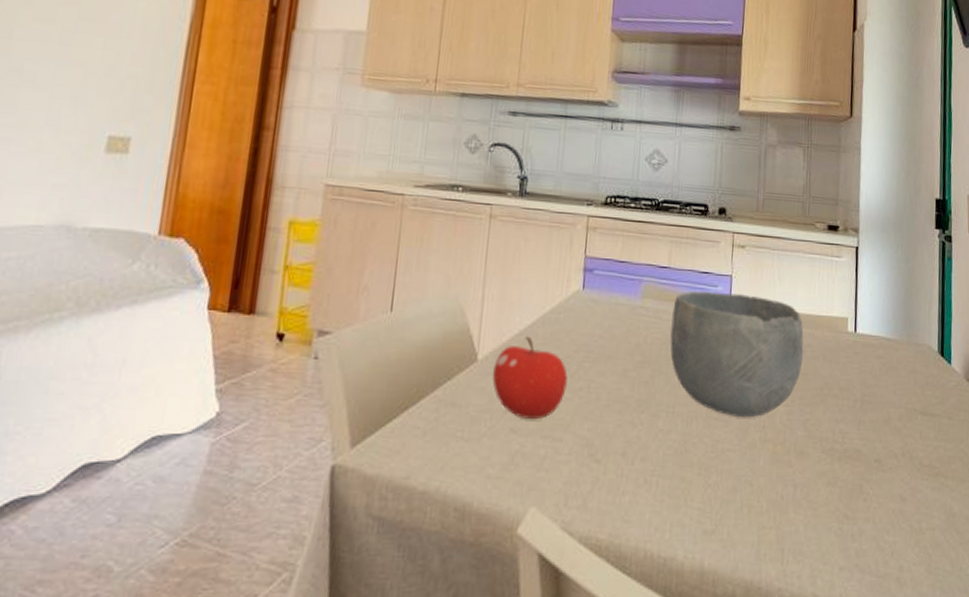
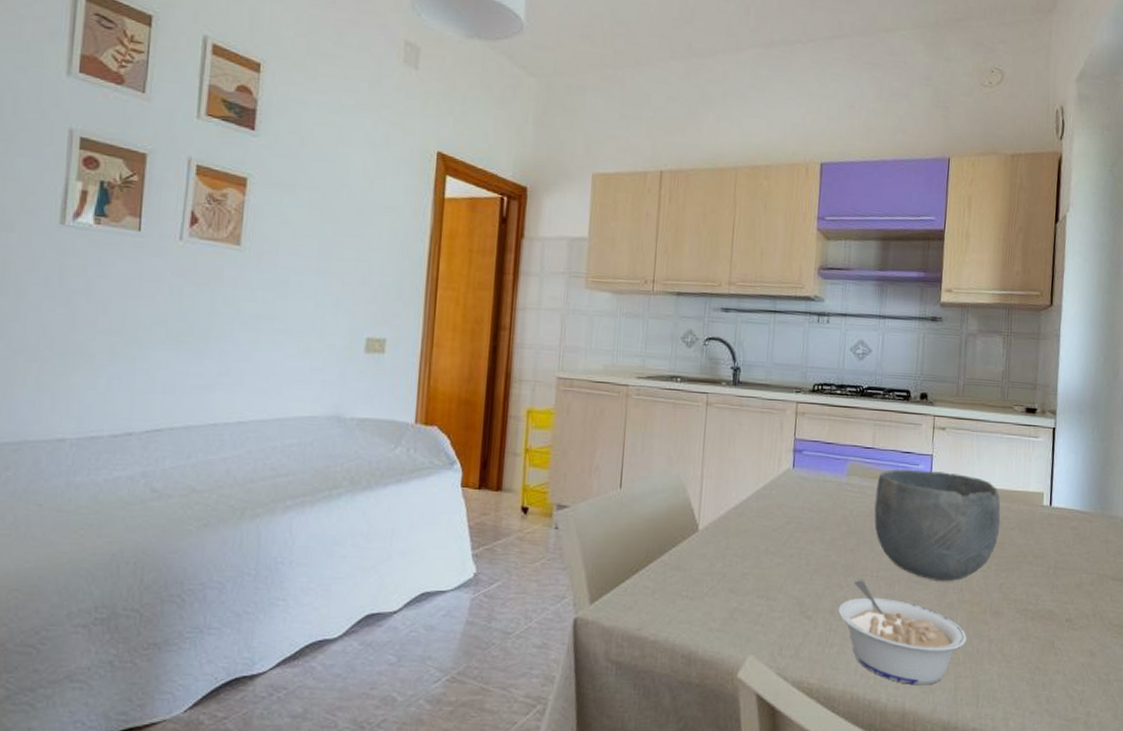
fruit: present [492,335,568,420] -> none [712,509,780,582]
legume: none [631,417,770,540] -> present [838,580,967,686]

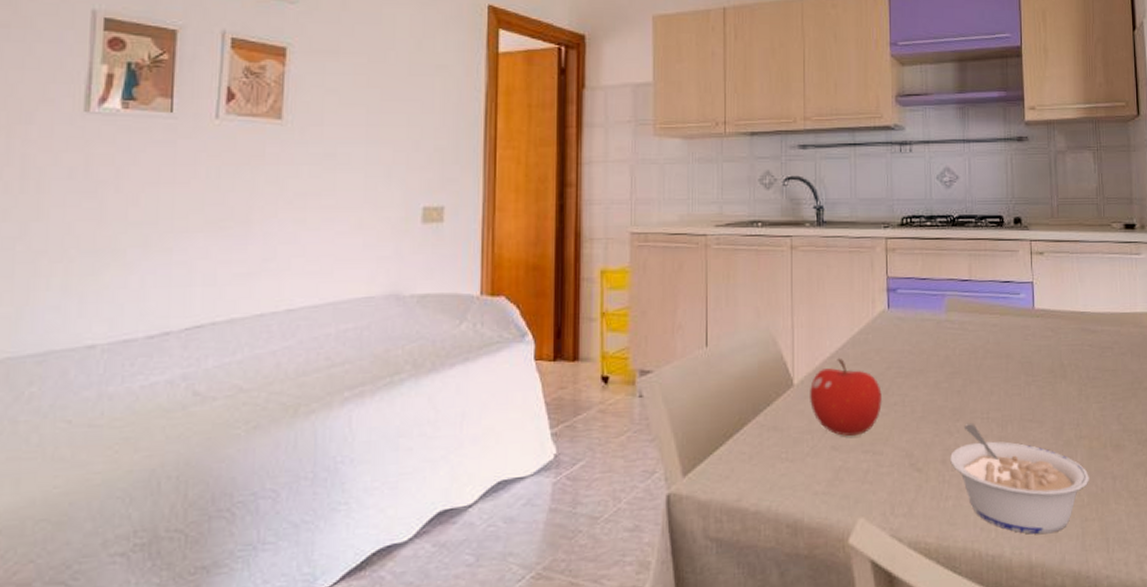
fruit: none [712,509,780,582] -> present [810,358,882,437]
bowl: present [874,469,1001,582] -> none [978,299,1111,418]

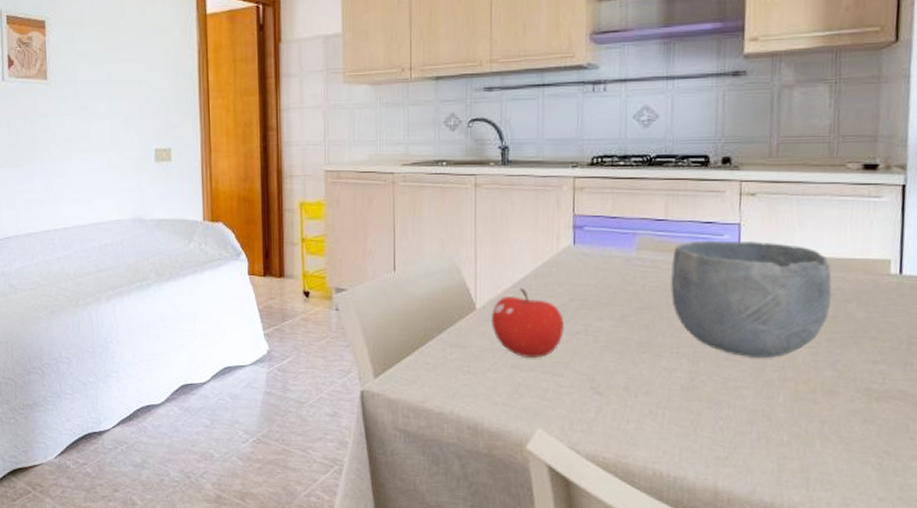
legume: present [950,424,1089,535] -> none [634,357,792,466]
bowl: none [978,299,1111,418] -> present [671,240,832,359]

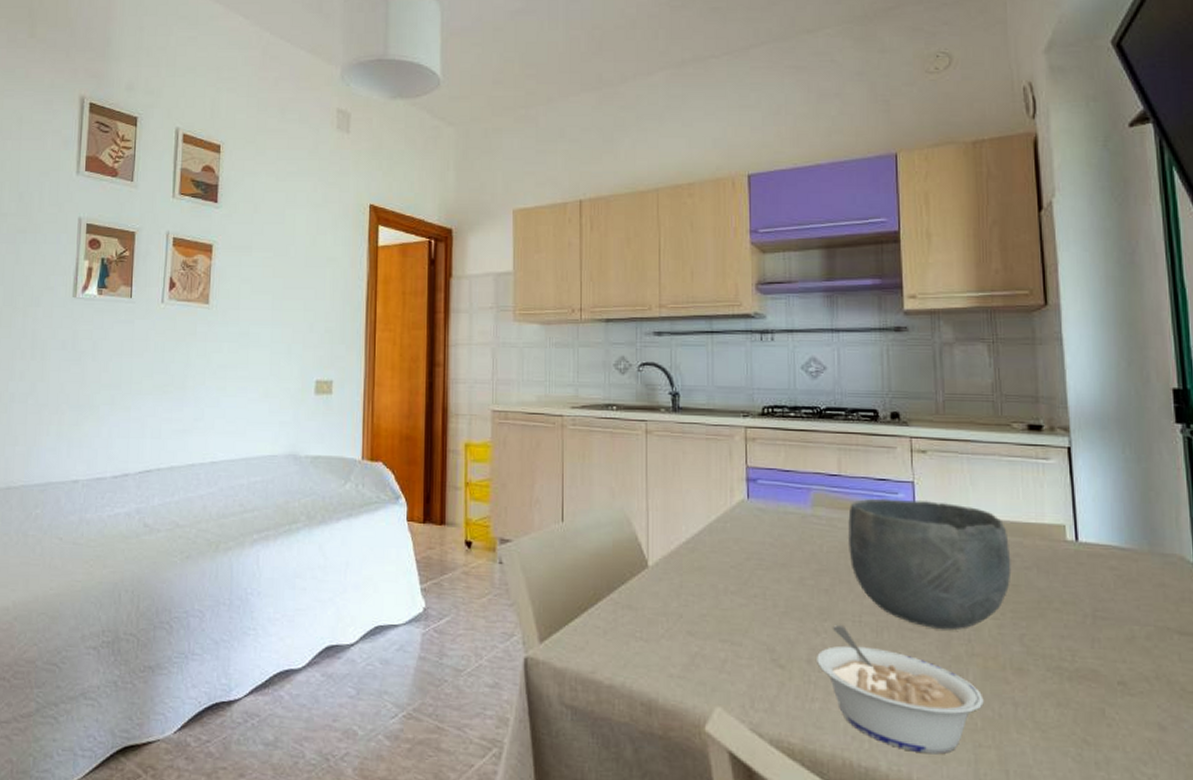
fruit: present [492,287,564,359] -> none [665,544,741,624]
legume: none [634,357,792,466] -> present [817,625,984,755]

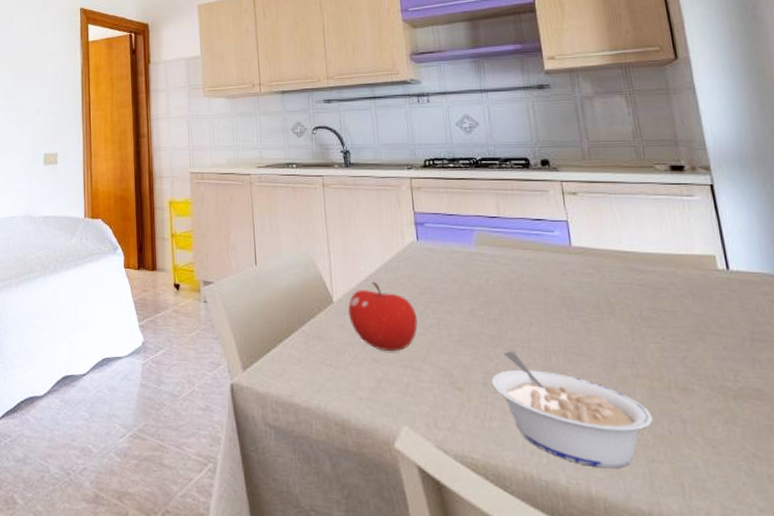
fruit: none [665,544,741,624] -> present [348,281,418,352]
bowl: present [848,498,1012,631] -> none [510,236,668,354]

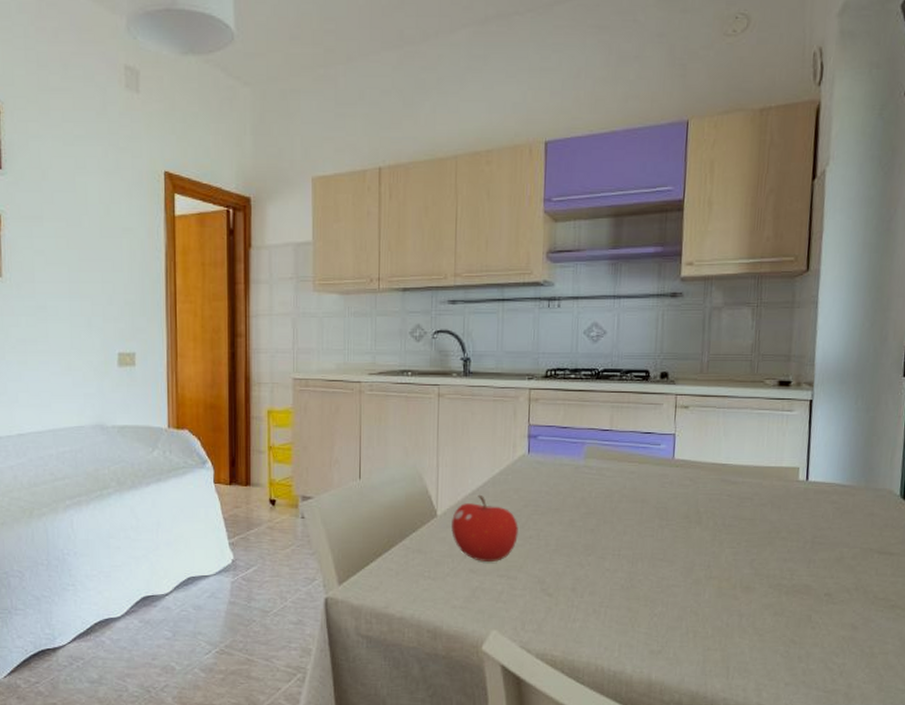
legume: present [491,351,653,469] -> none [580,559,715,658]

